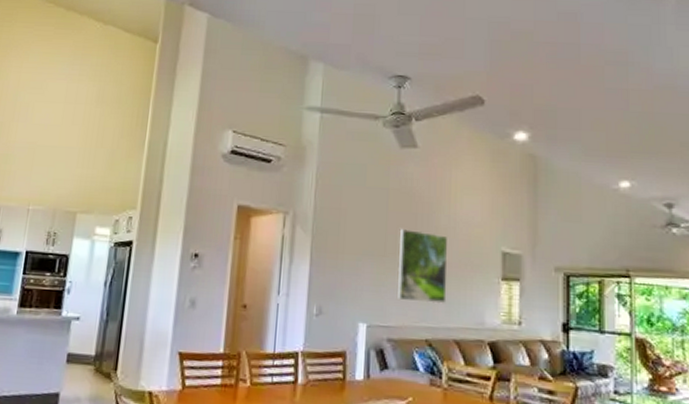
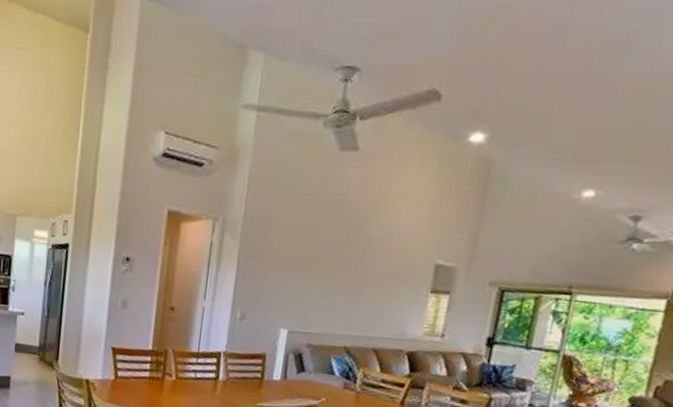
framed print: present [398,229,448,304] -> none [321,238,379,314]

